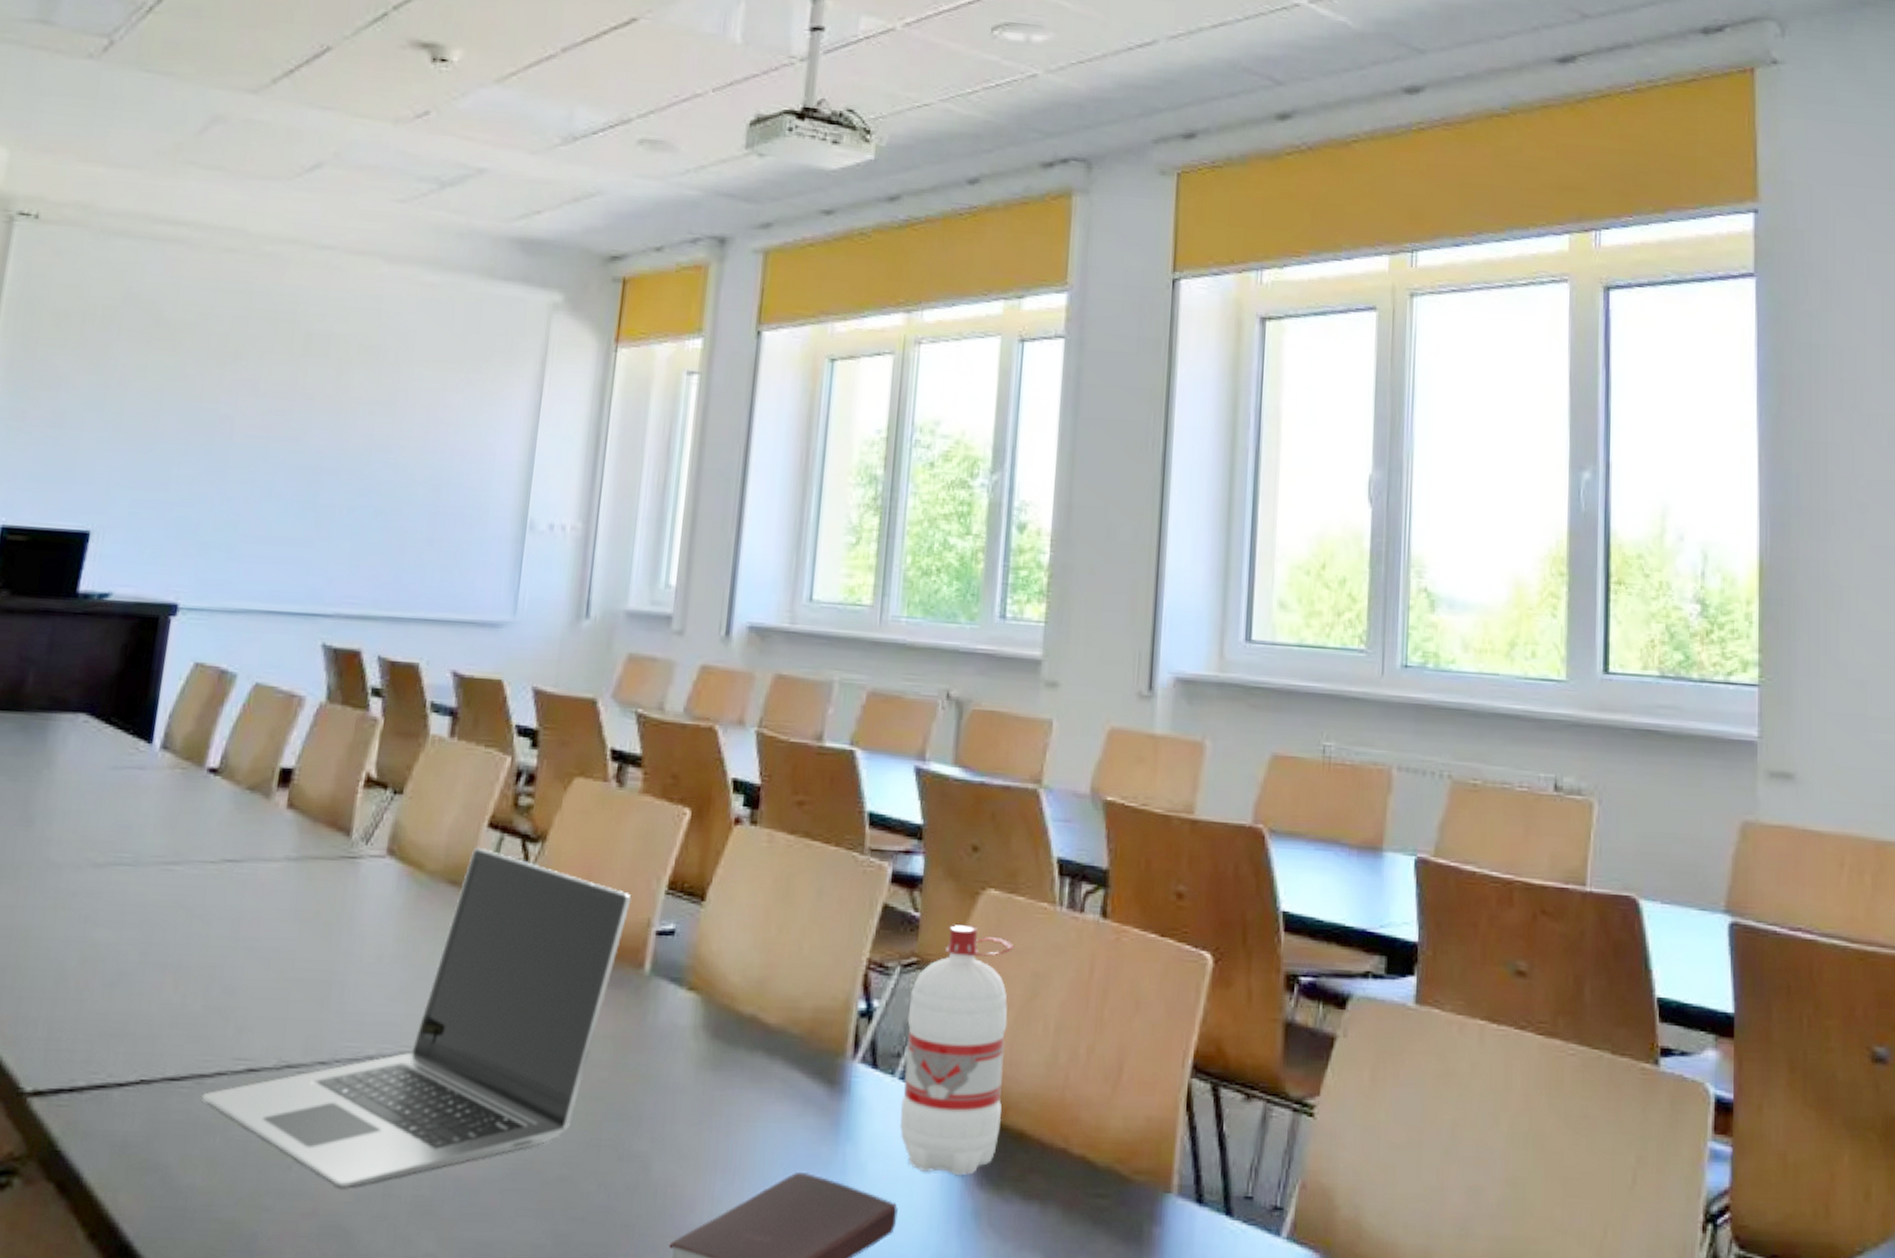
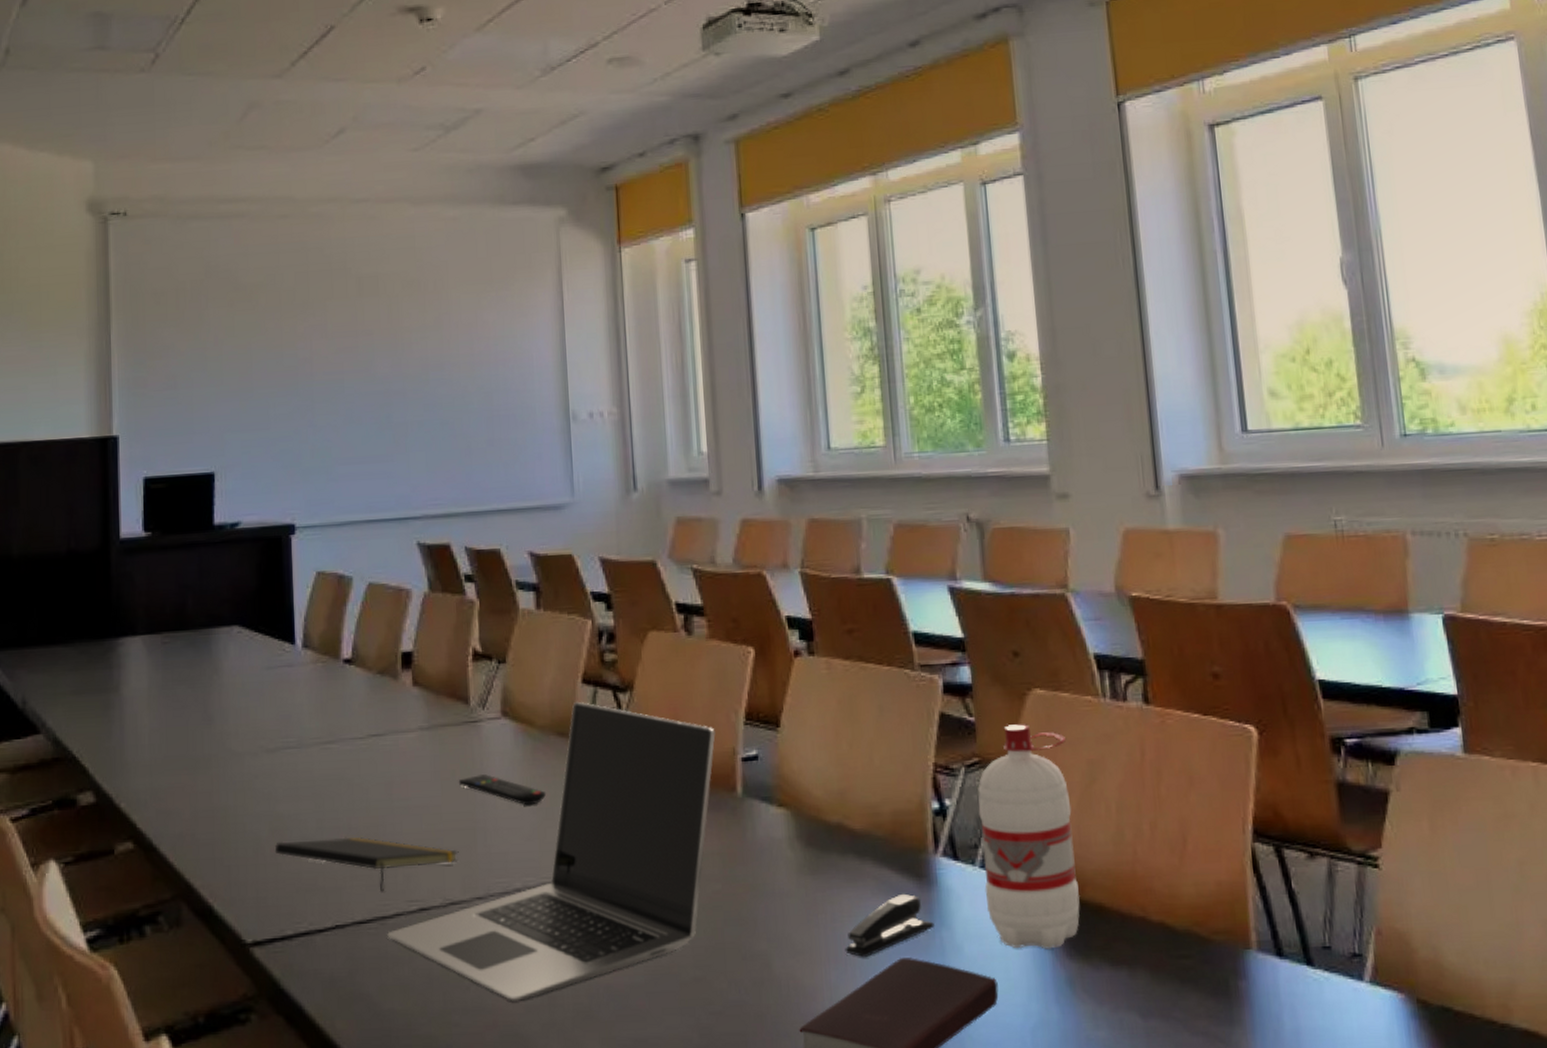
notepad: none [80,974,307,1046] -> present [274,836,459,892]
remote control: none [321,919,423,961] -> present [458,774,546,806]
stapler: none [735,1100,840,1168] -> present [845,893,934,957]

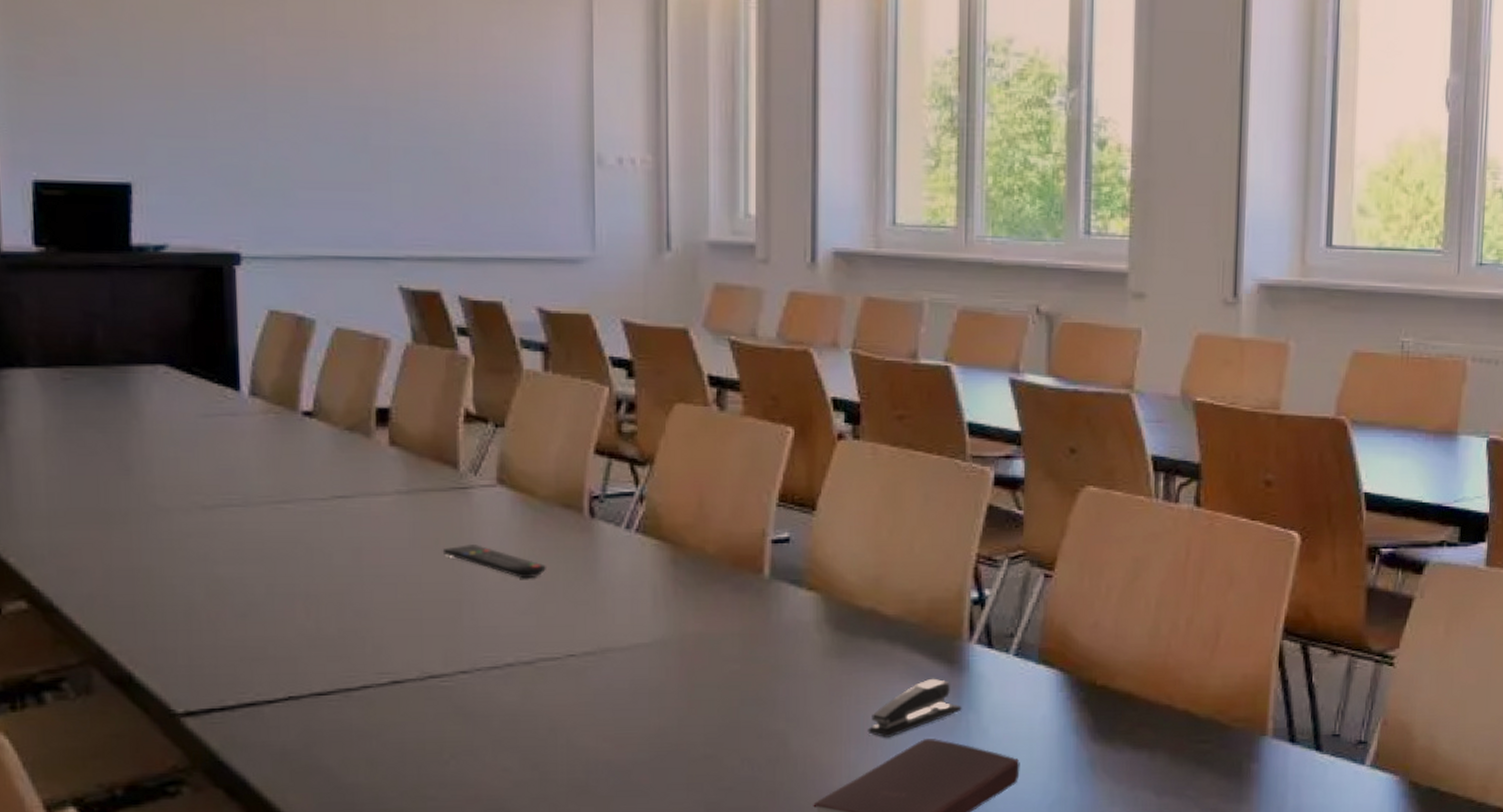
notepad: present [274,836,459,892] -> none [212,604,441,663]
laptop: present [387,701,716,1001] -> none [352,472,744,776]
water bottle: present [978,723,1080,949] -> none [1016,518,1113,733]

